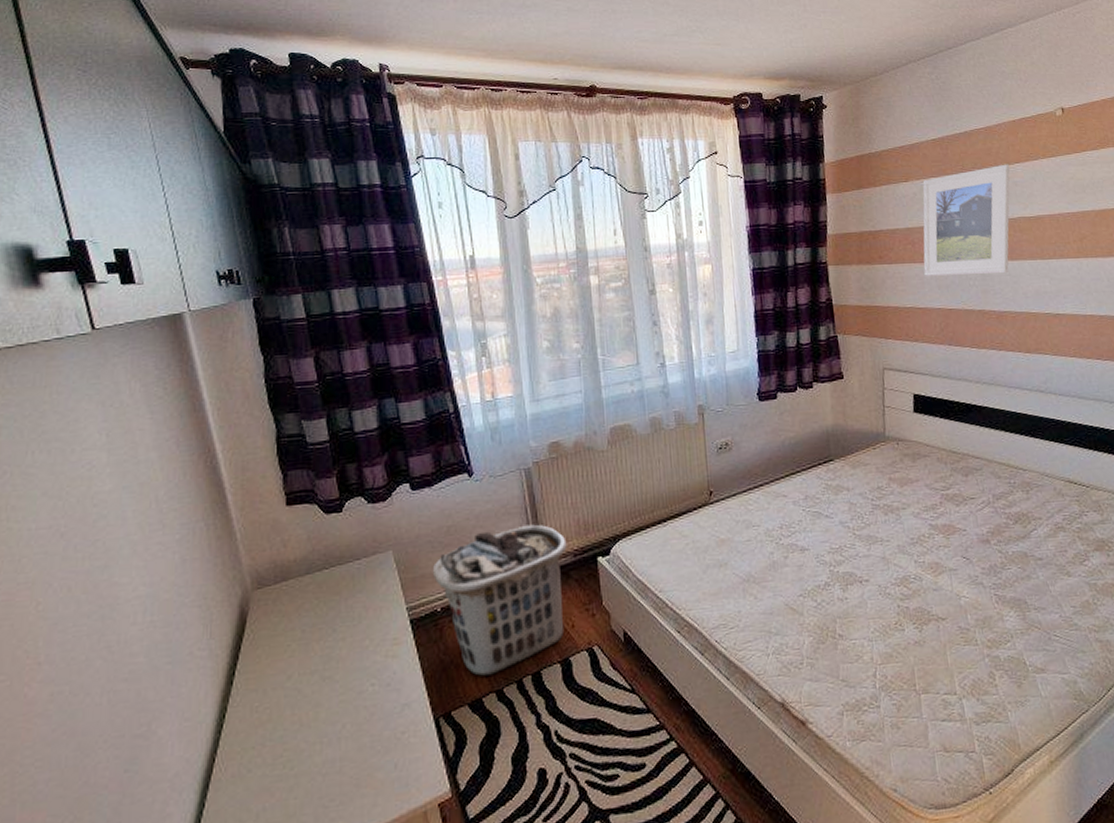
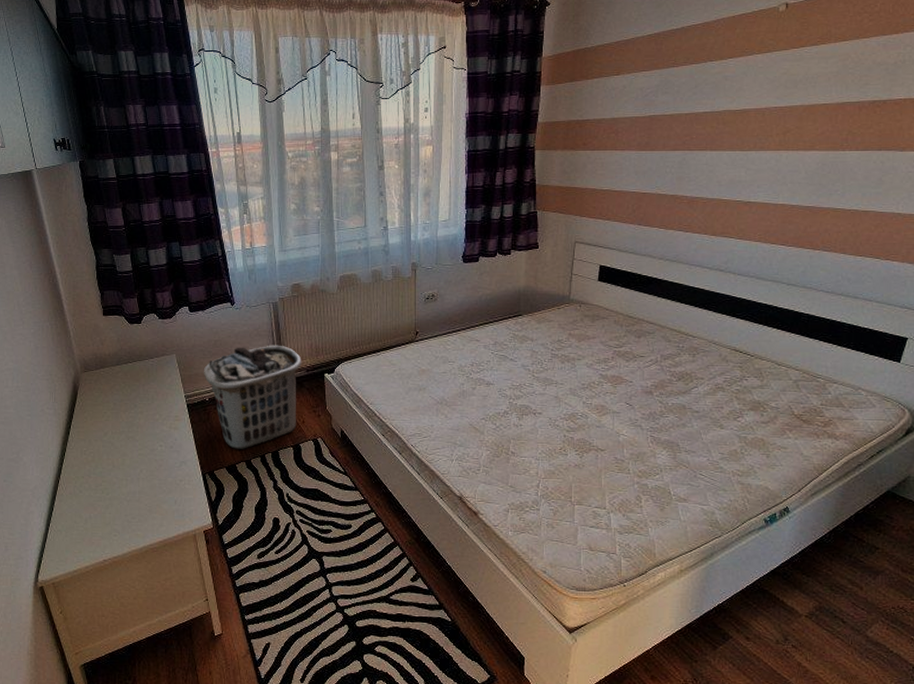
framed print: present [922,164,1010,276] -> none [624,59,723,163]

